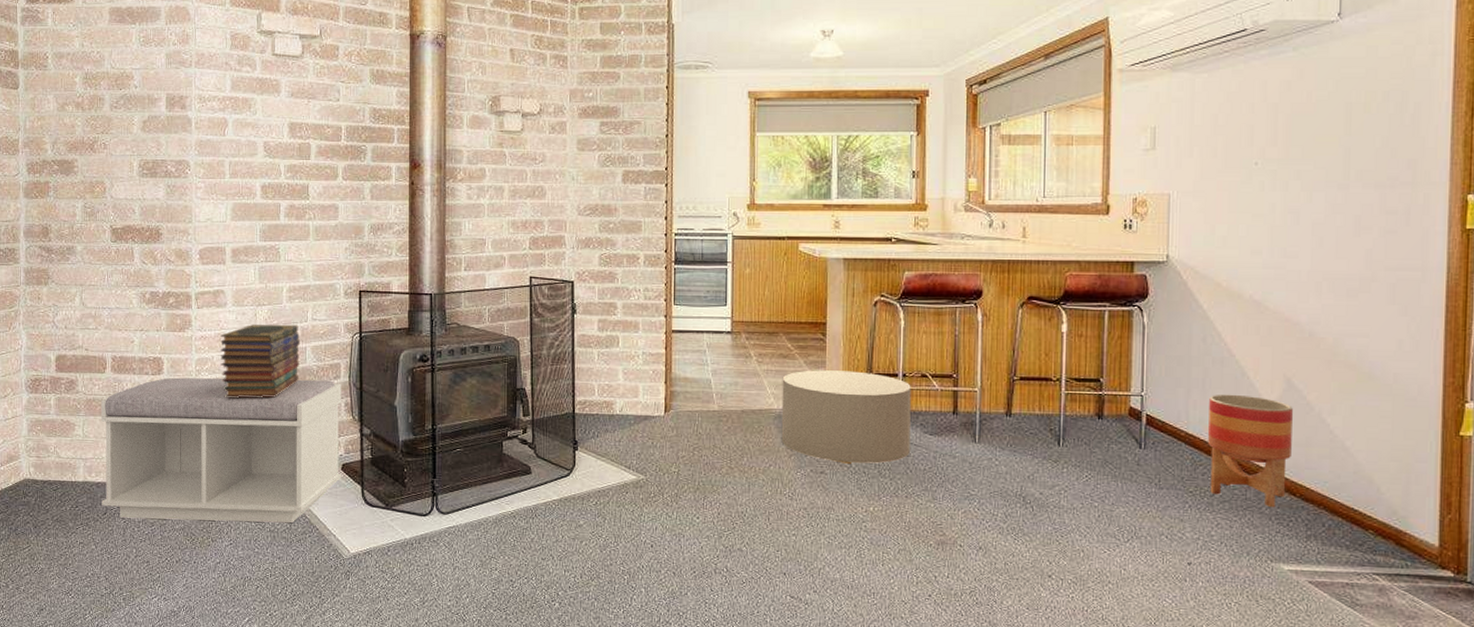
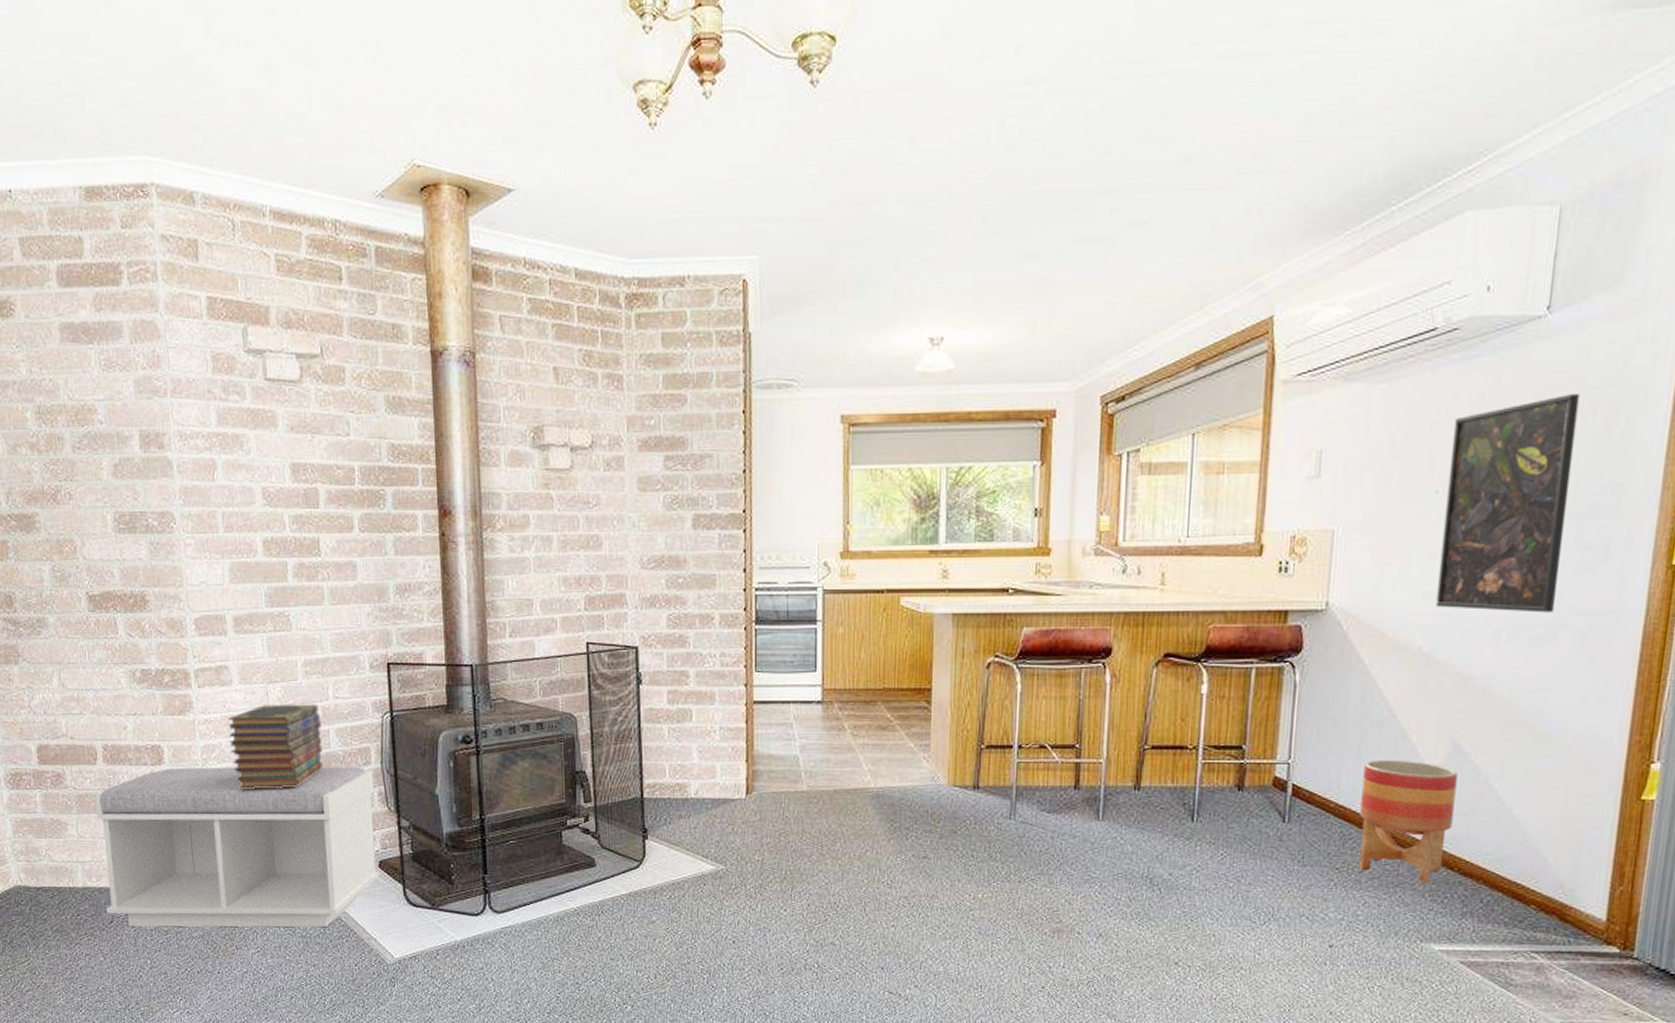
ottoman: present [781,370,911,464] -> none [879,743,1028,847]
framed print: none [1262,84,1373,268] -> present [1436,393,1580,613]

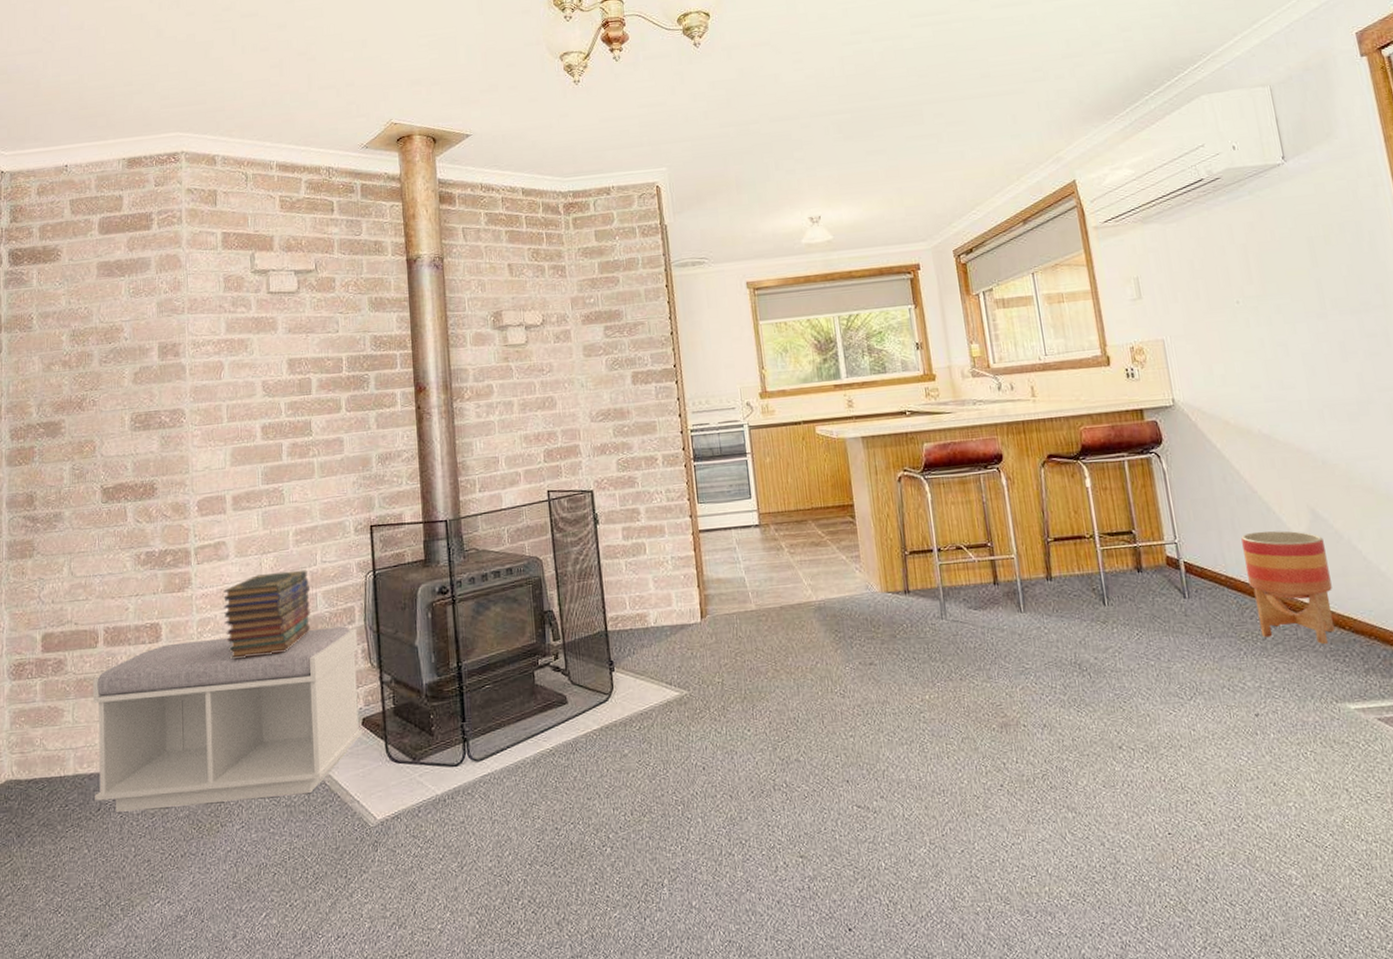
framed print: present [1436,393,1580,613] -> none [1236,218,1360,395]

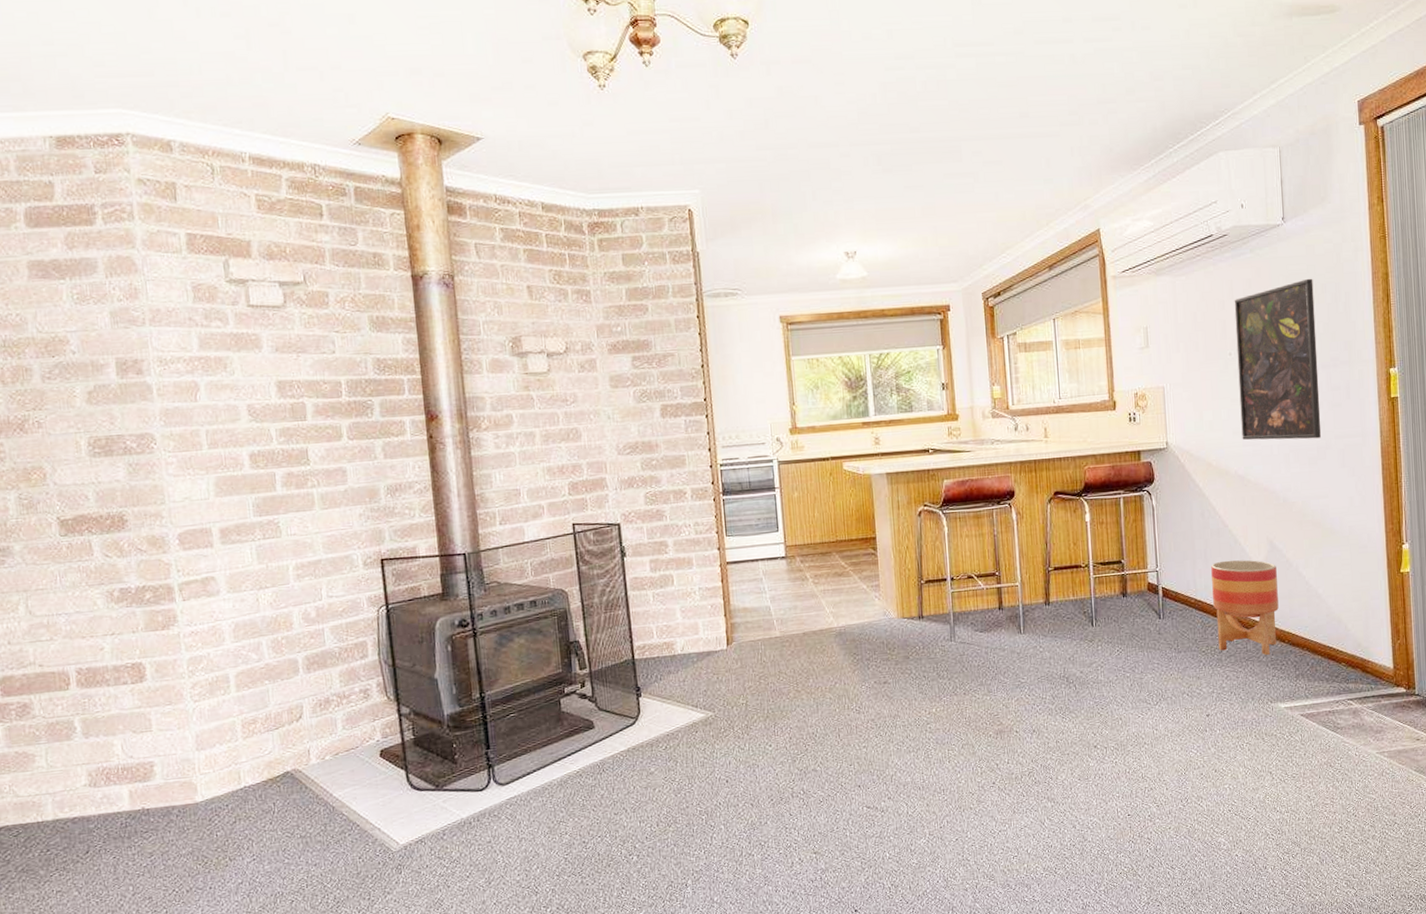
bench: present [93,626,363,812] -> none [68,661,382,854]
book stack: present [223,569,310,660] -> none [216,605,318,698]
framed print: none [1236,218,1360,395] -> present [1234,278,1321,440]

